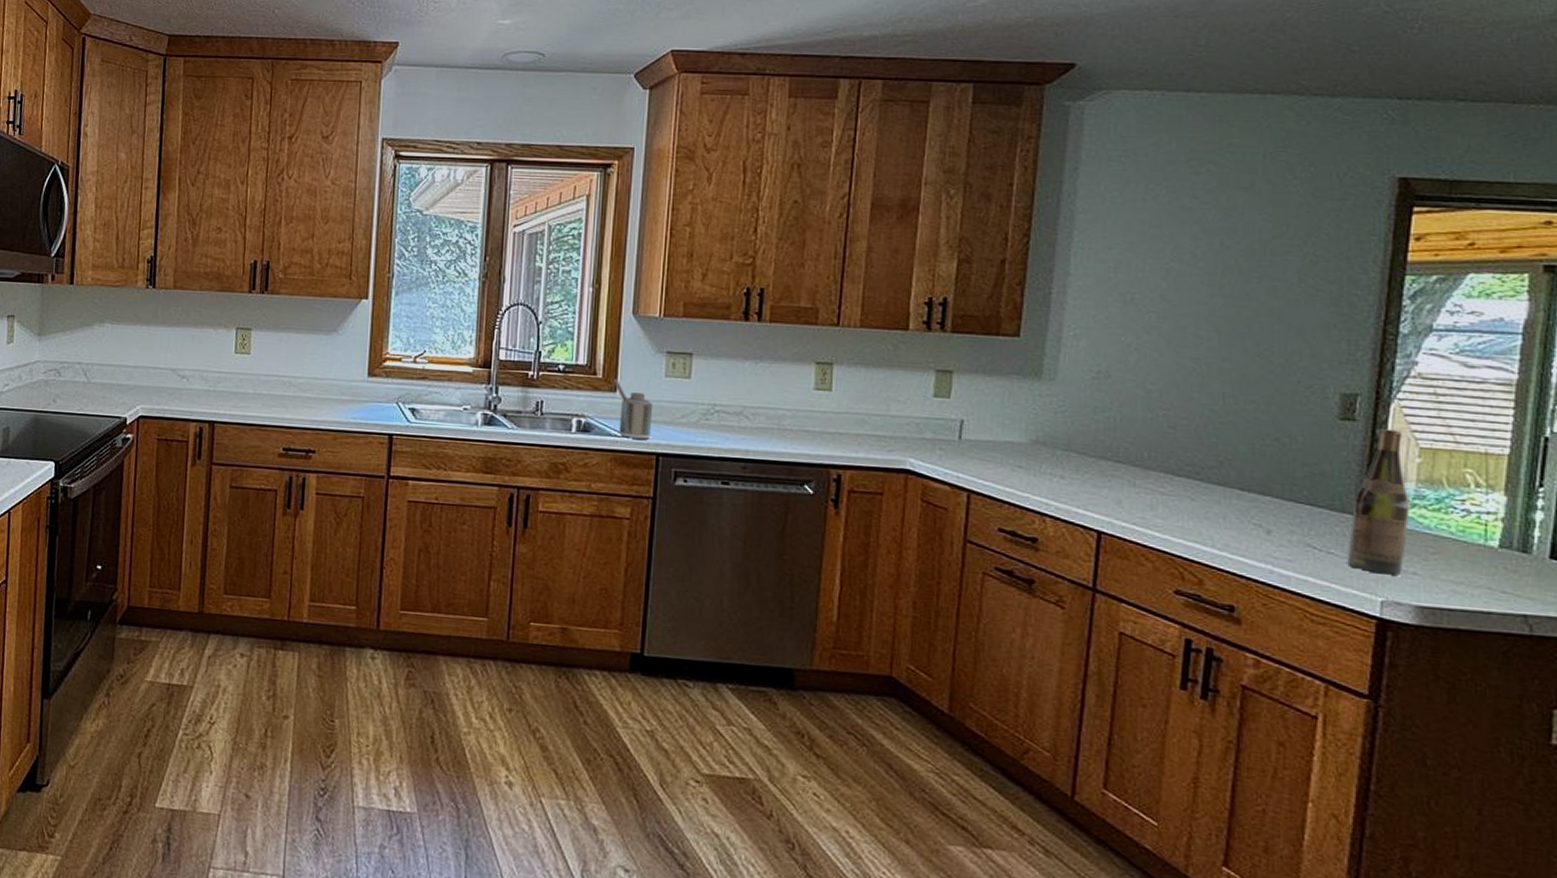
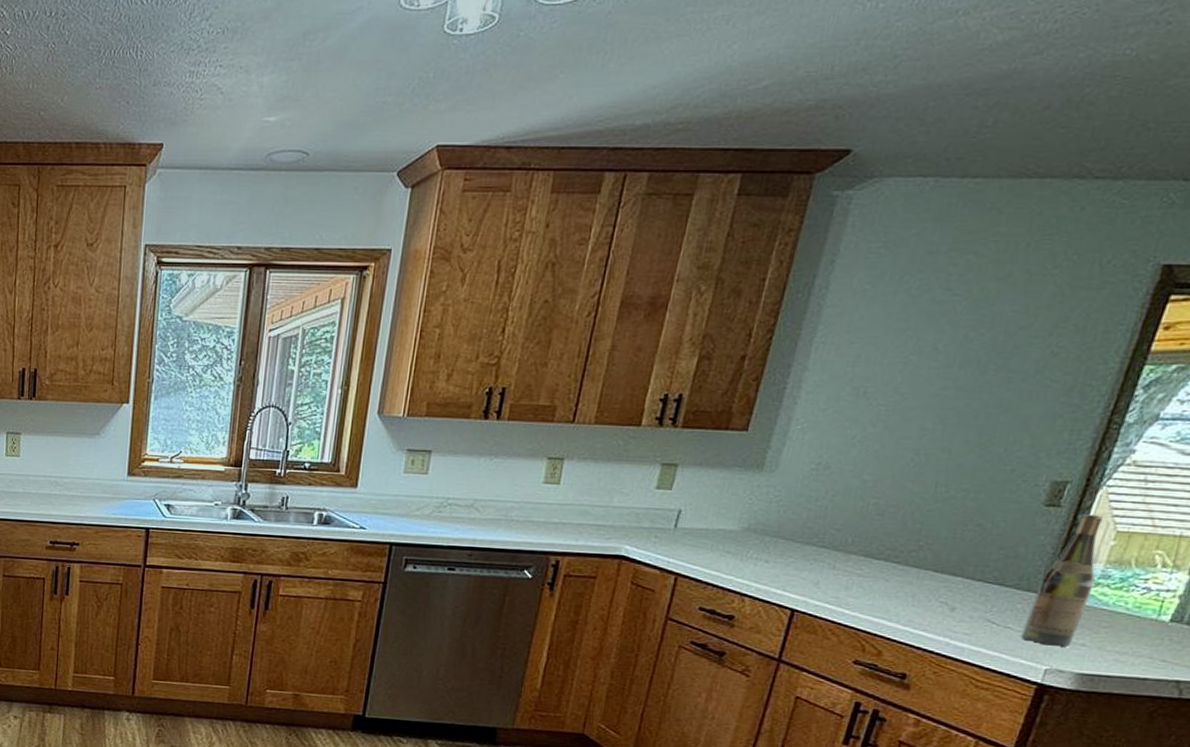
soap dispenser: present [612,378,653,440] -> none [354,475,391,531]

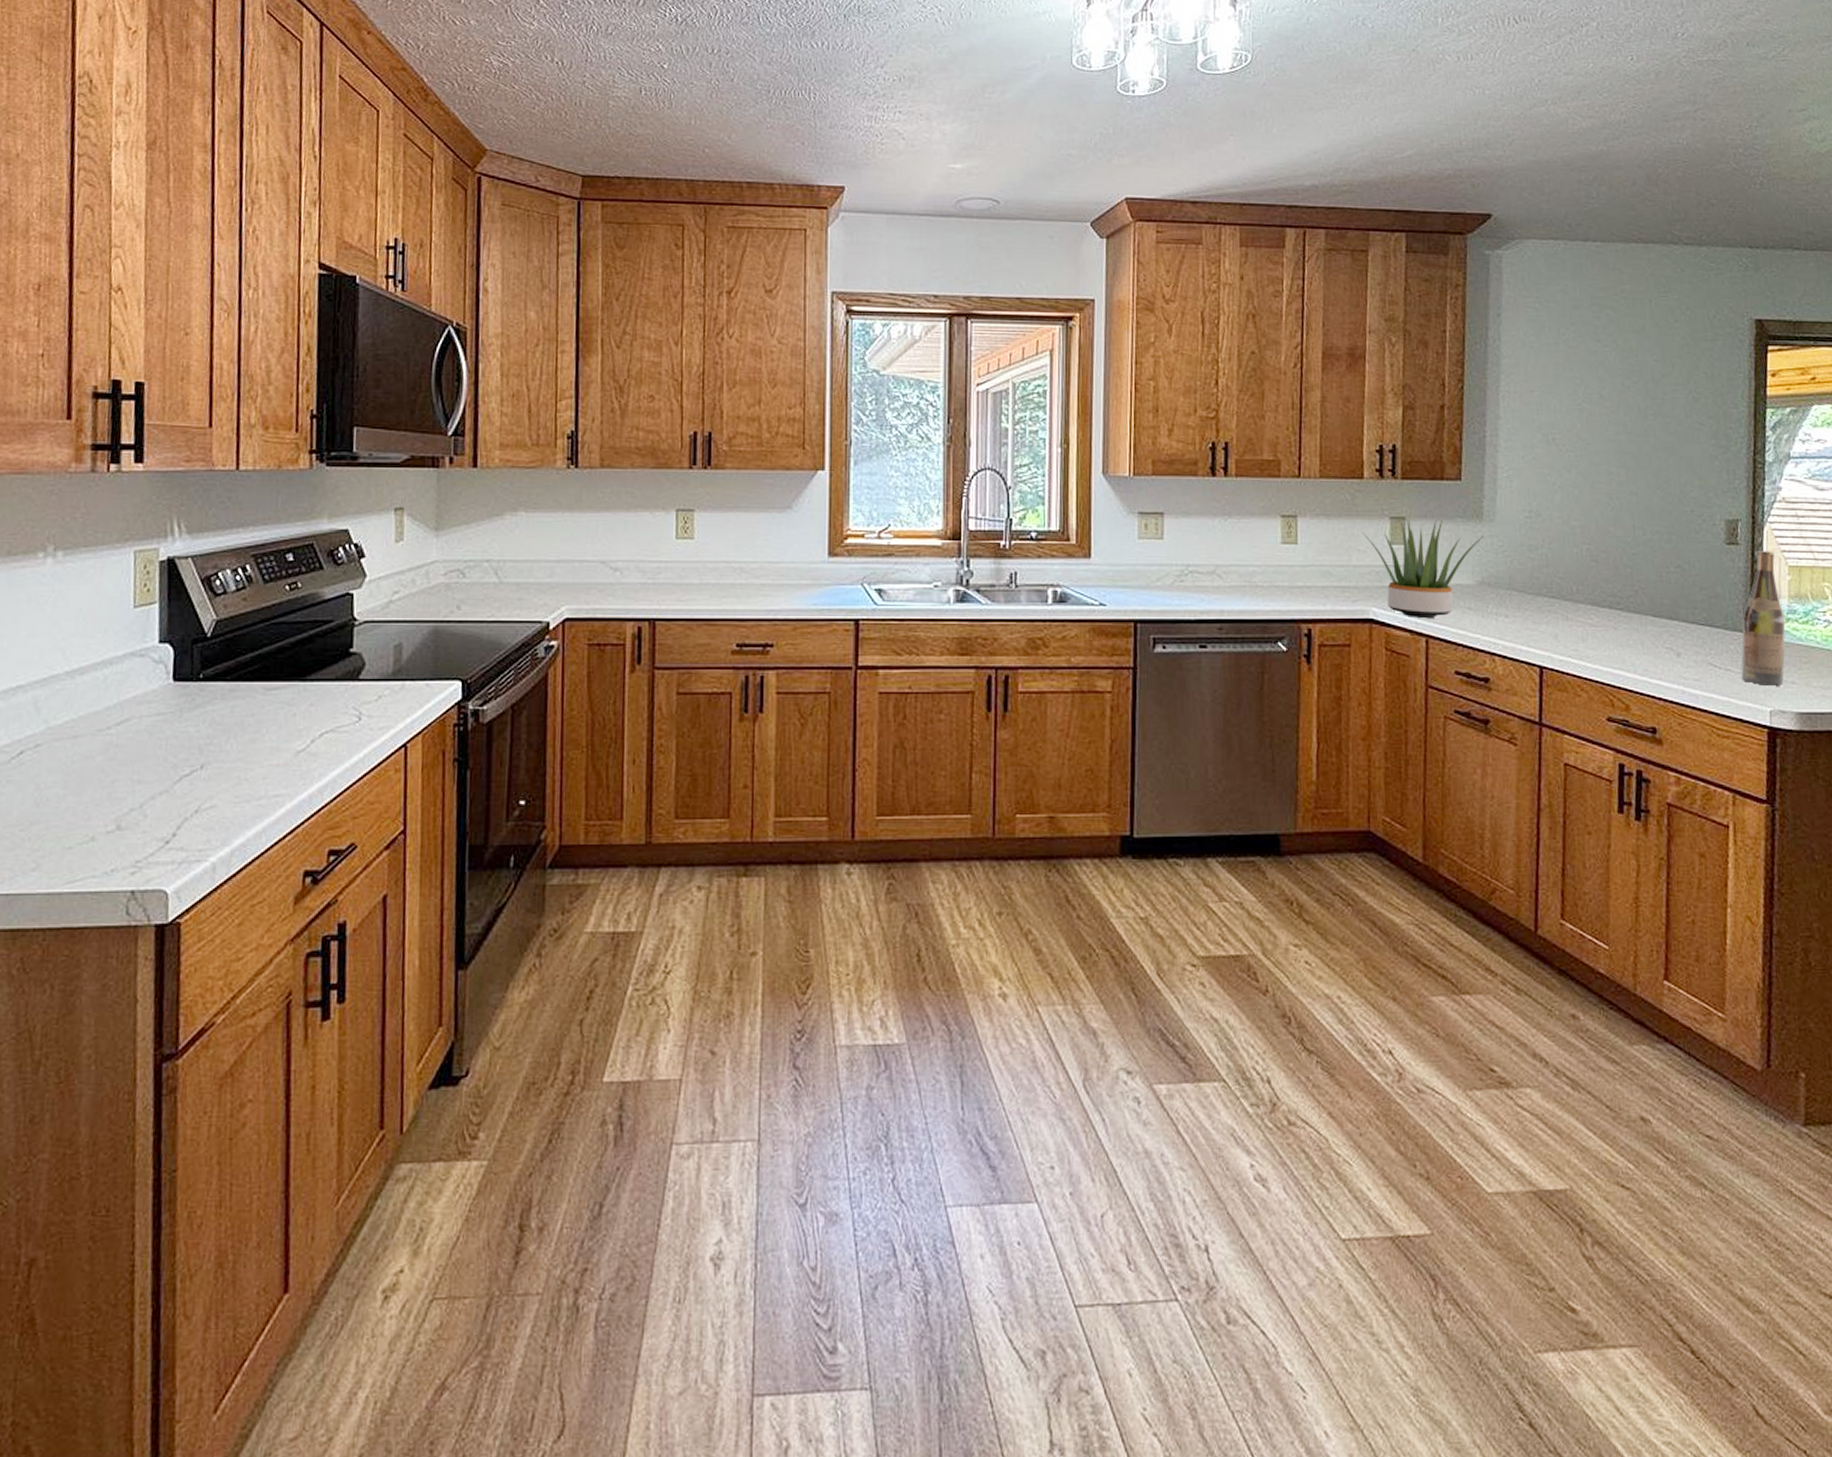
potted plant: none [628,466,761,559] -> present [1361,519,1485,619]

